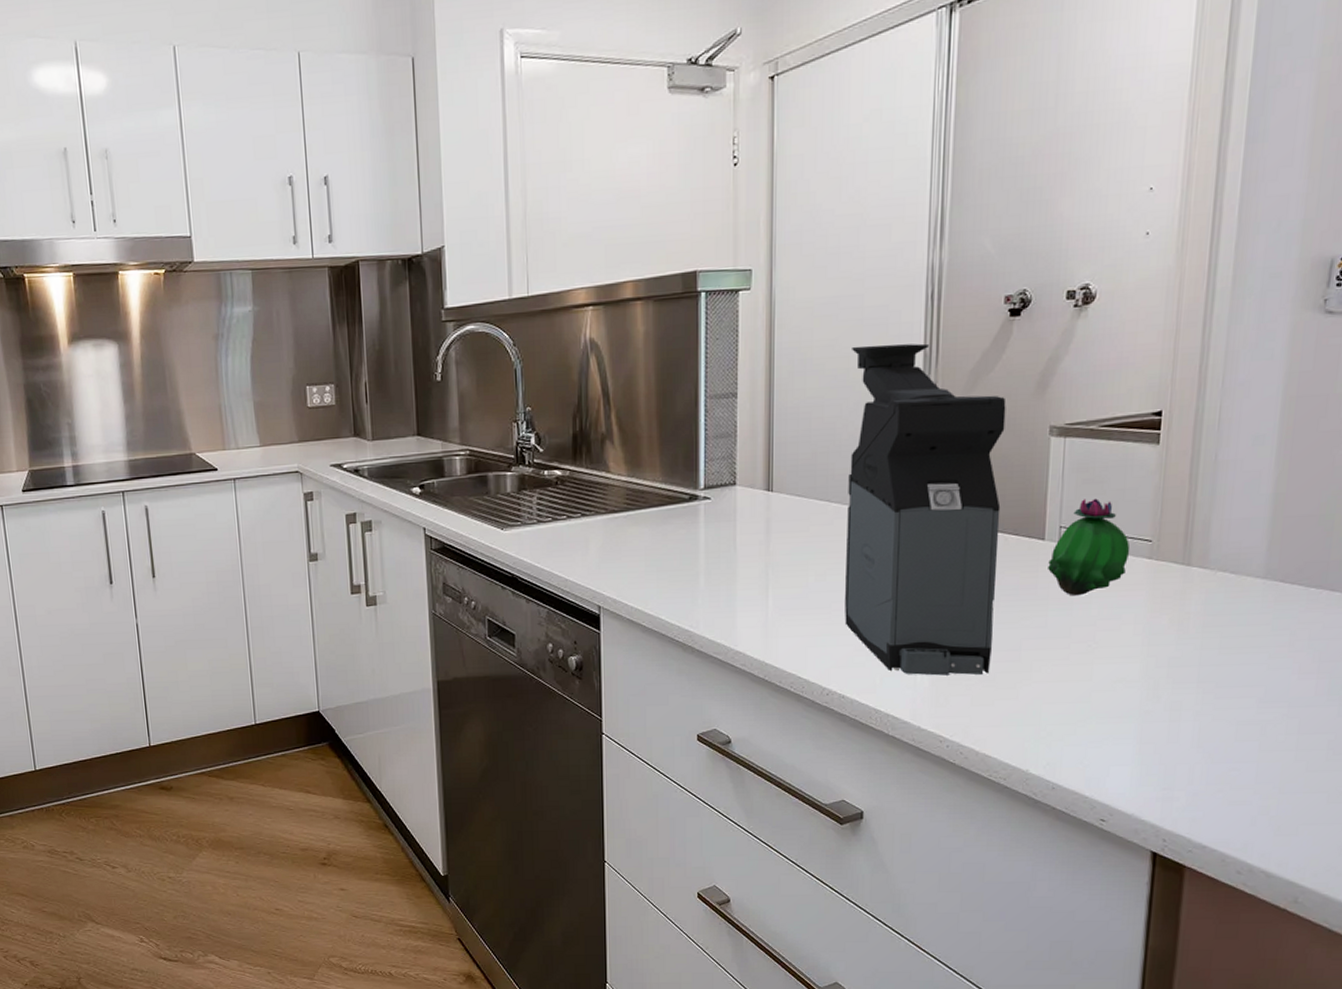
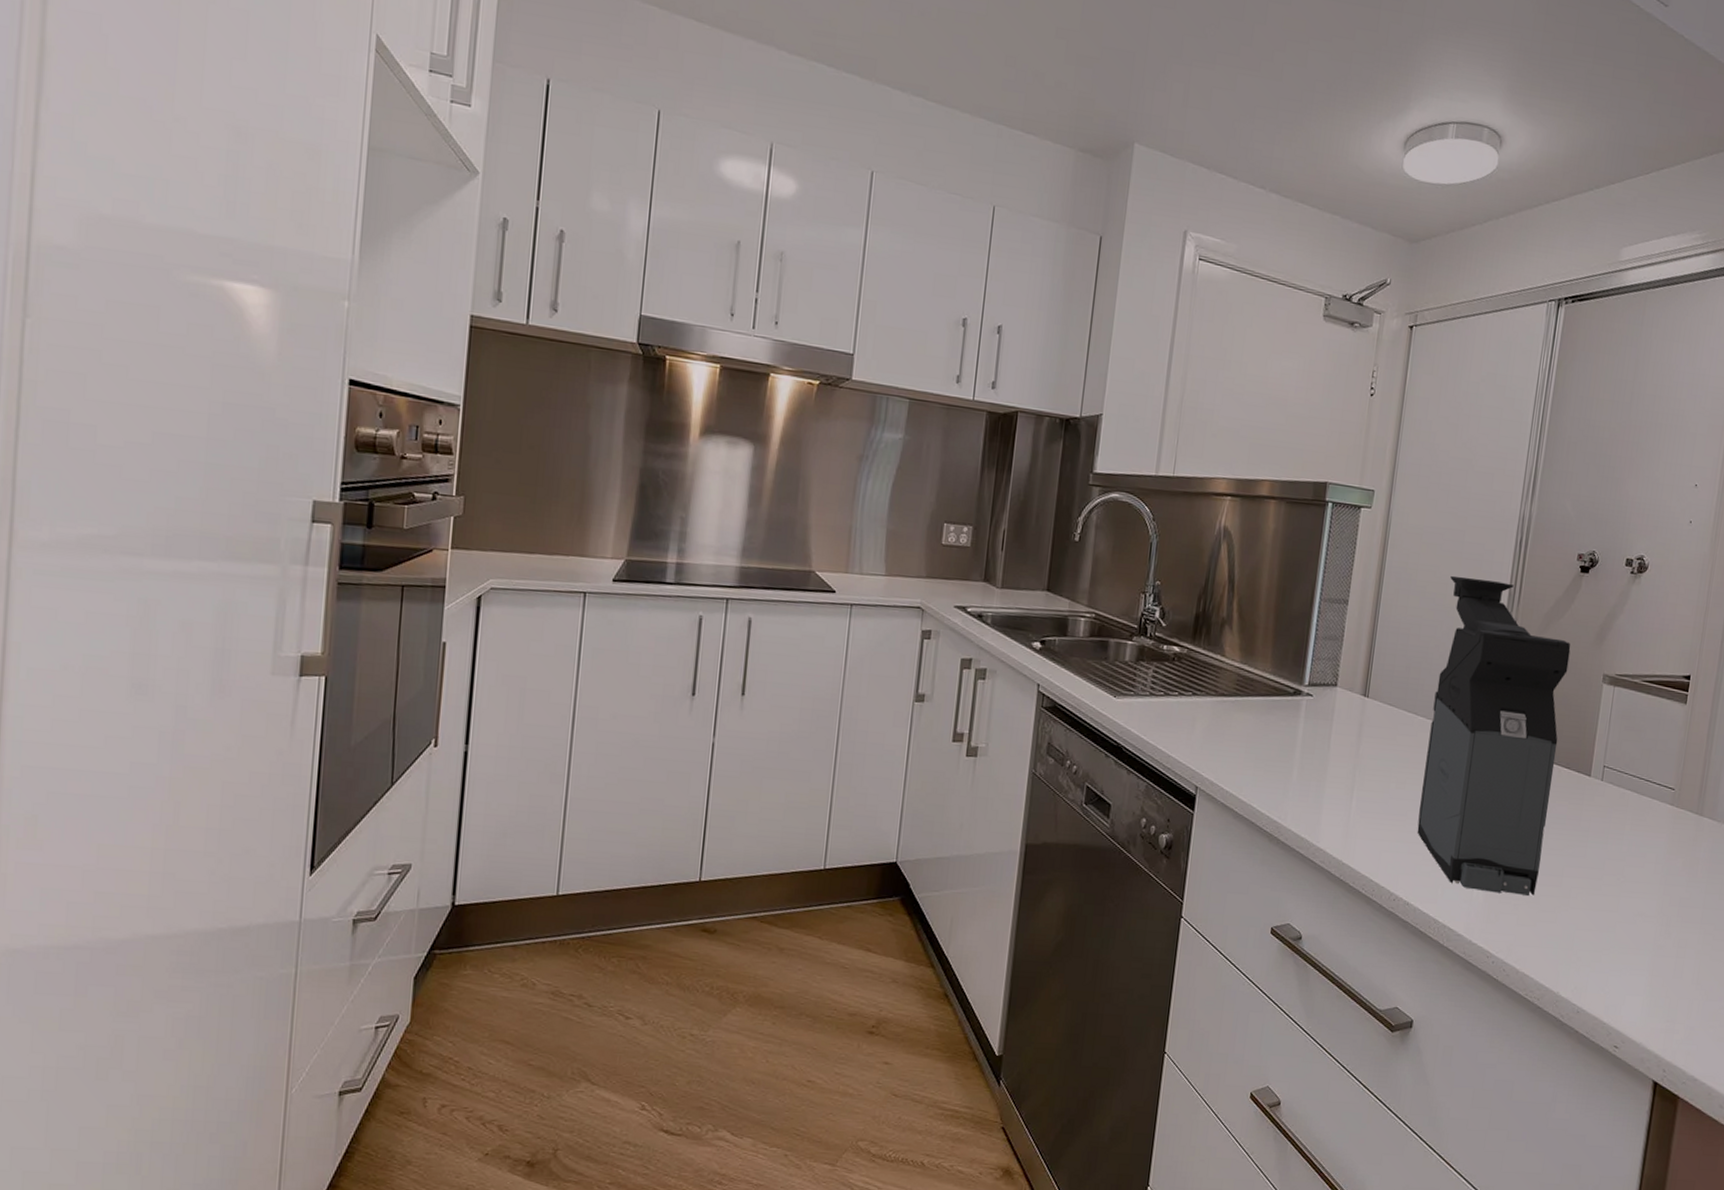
flowering cactus: present [1048,498,1130,597] -> none [1591,744,1658,832]

